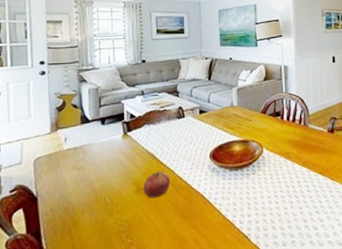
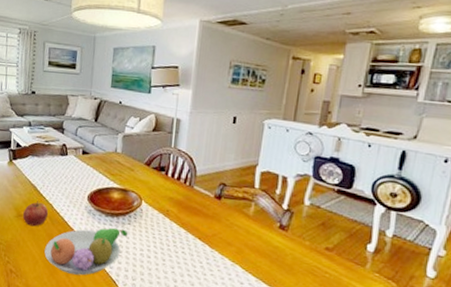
fruit bowl: none [170,180,254,240] -> present [44,227,128,276]

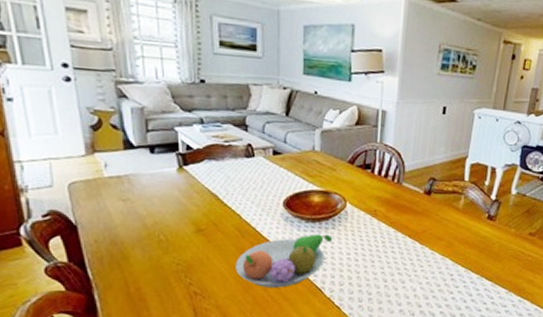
apple: present [23,200,48,227] -> none [204,212,235,241]

